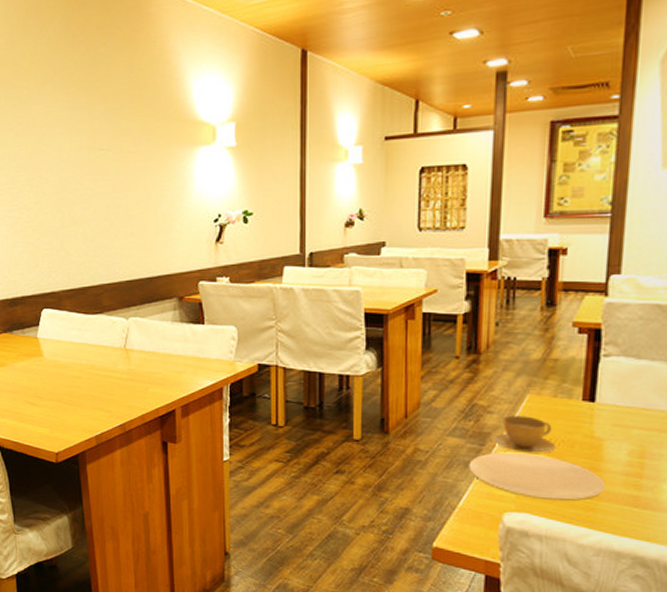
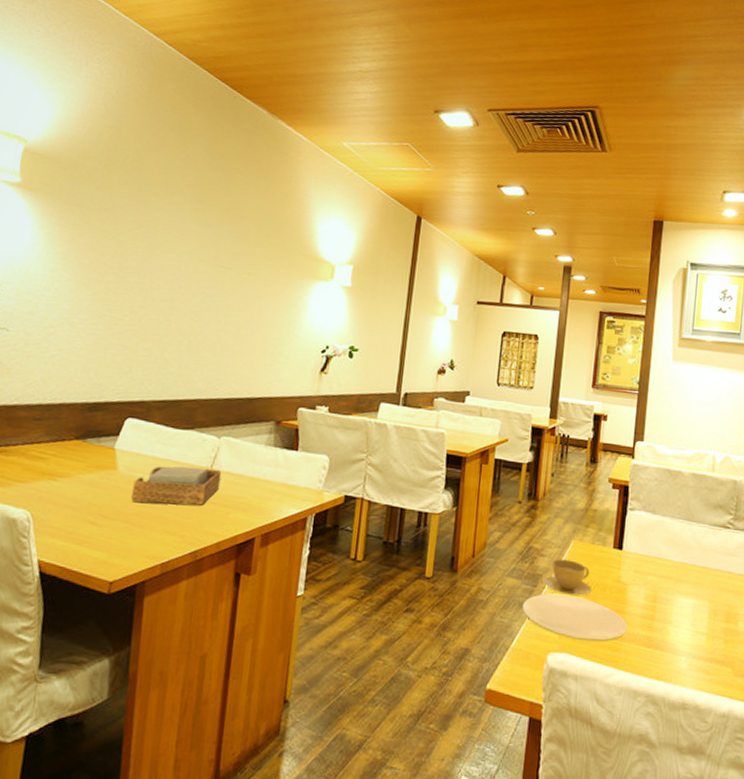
napkin holder: none [59,348,136,384] -> present [131,466,222,507]

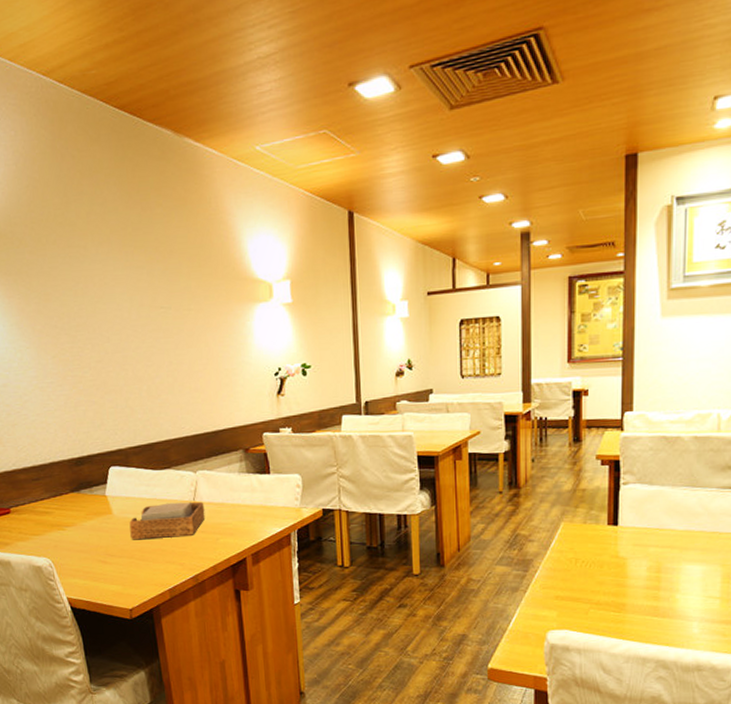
plate: present [522,593,628,642] -> none [515,575,630,617]
teacup: present [543,559,592,596] -> none [535,542,588,575]

